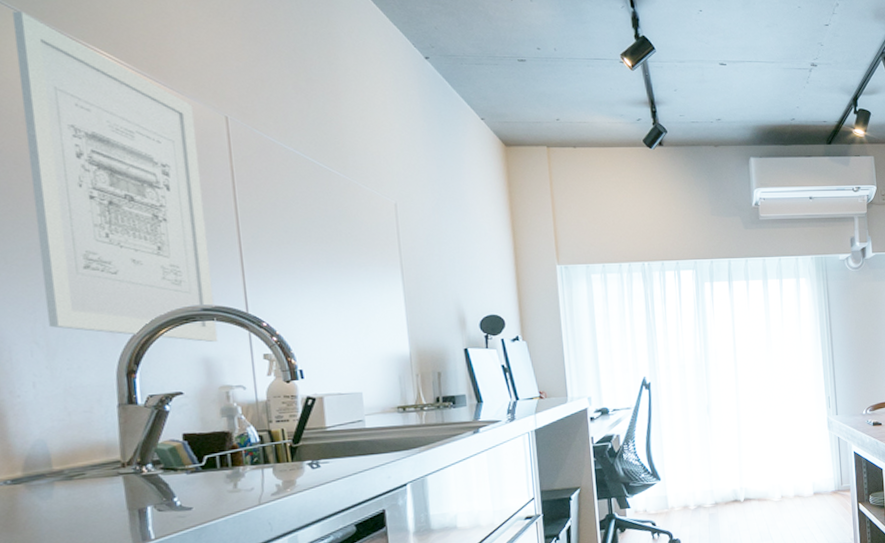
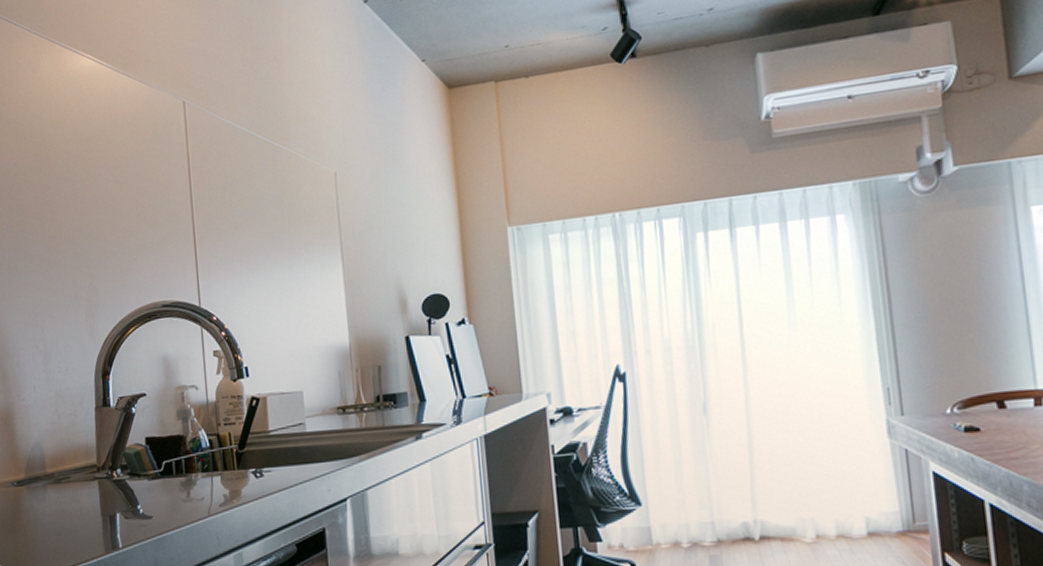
wall art: present [11,11,218,342] -> none [25,30,175,340]

